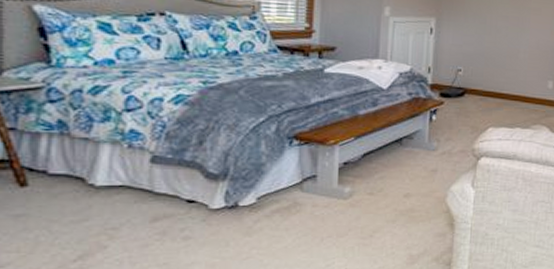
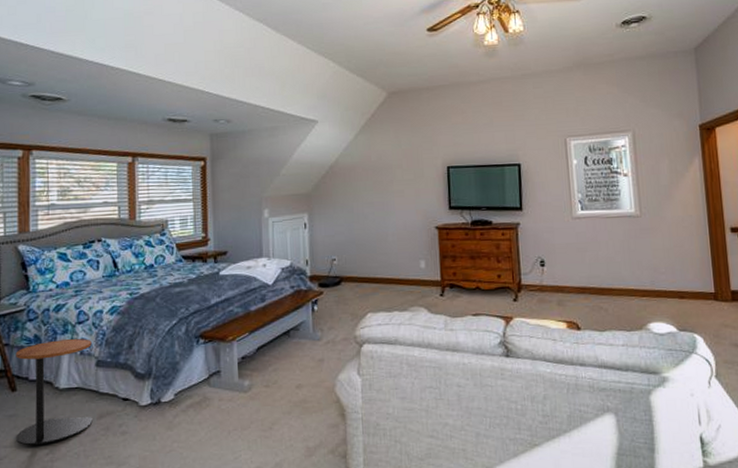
side table: none [26,128,145,251] -> present [15,339,93,446]

